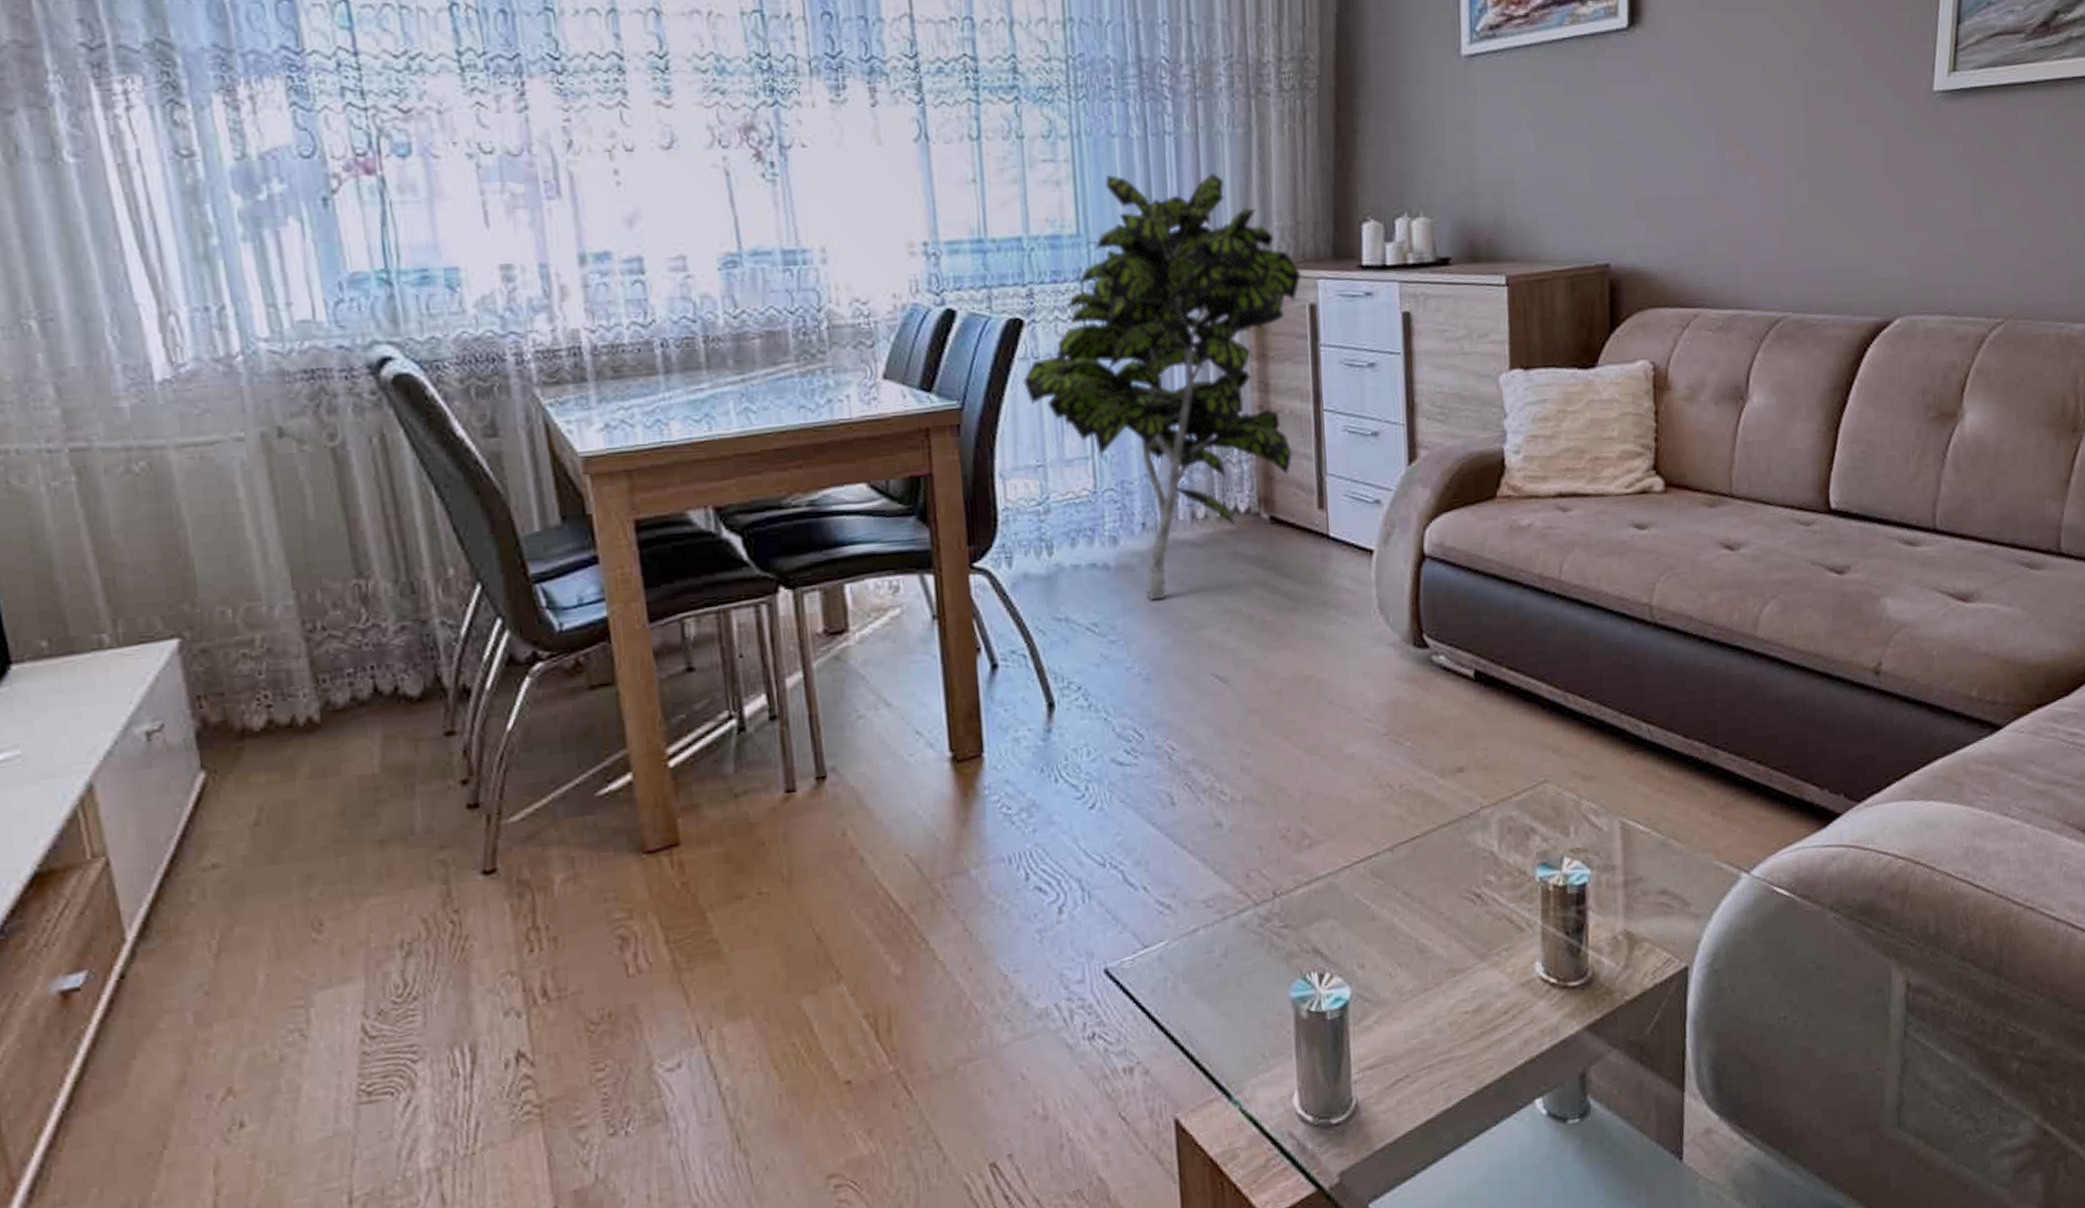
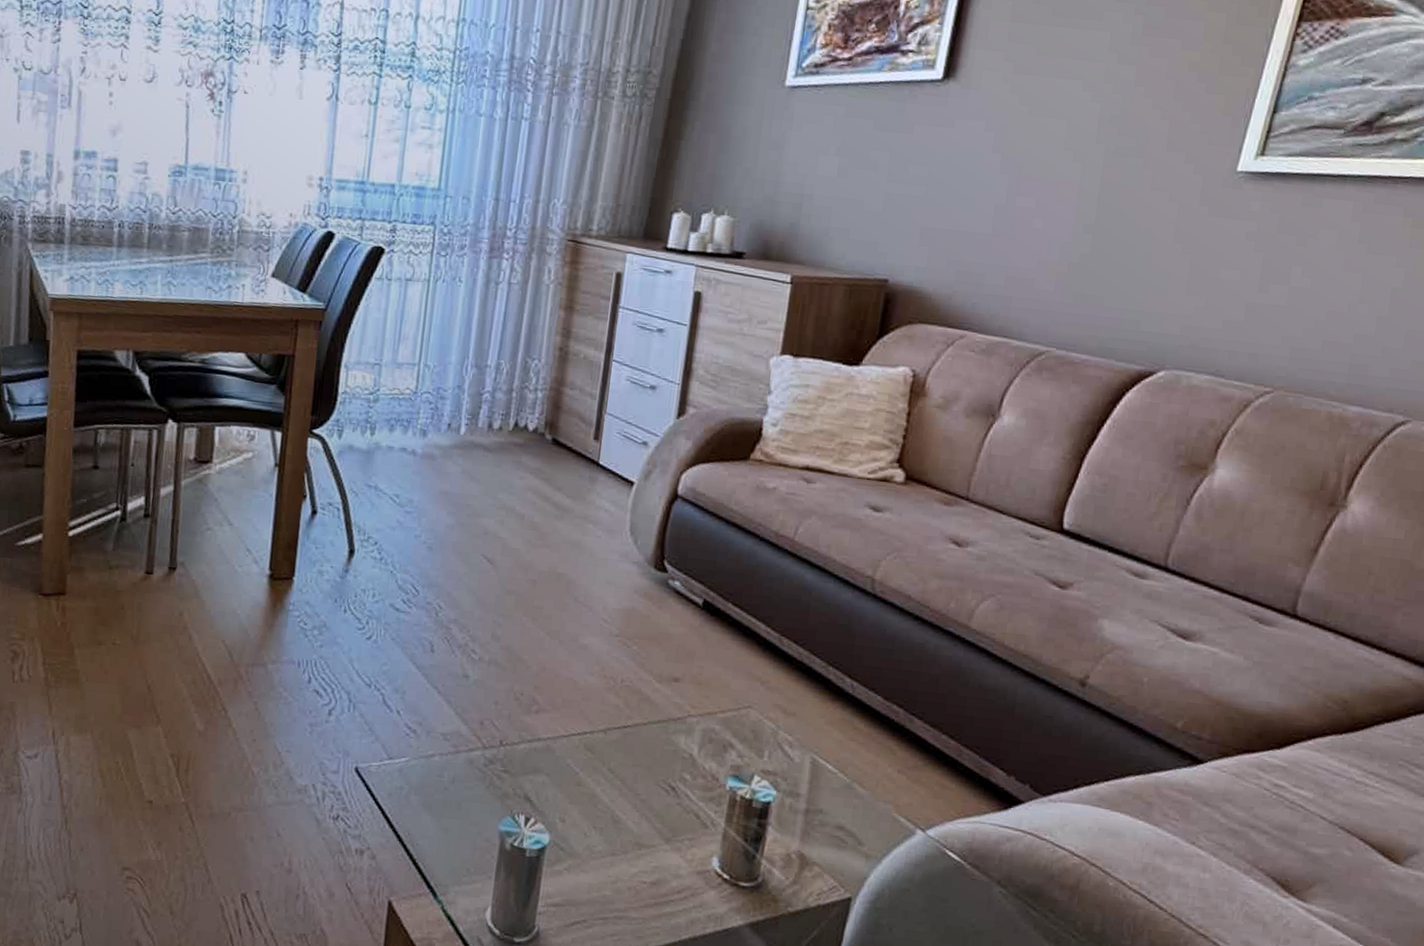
indoor plant: present [1023,172,1301,601] -> none [376,145,614,488]

